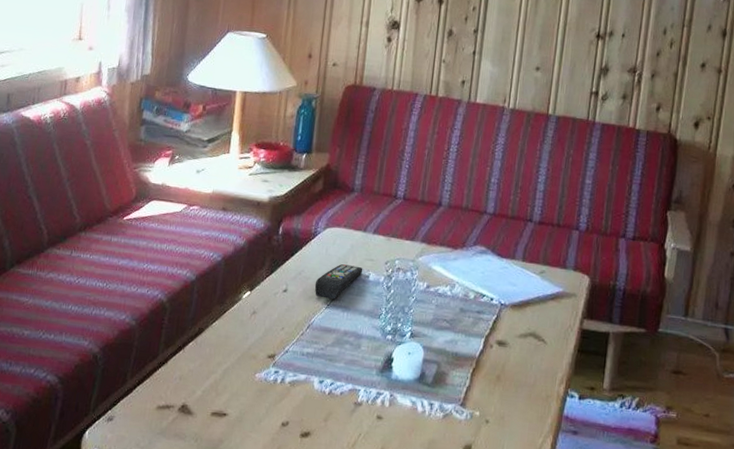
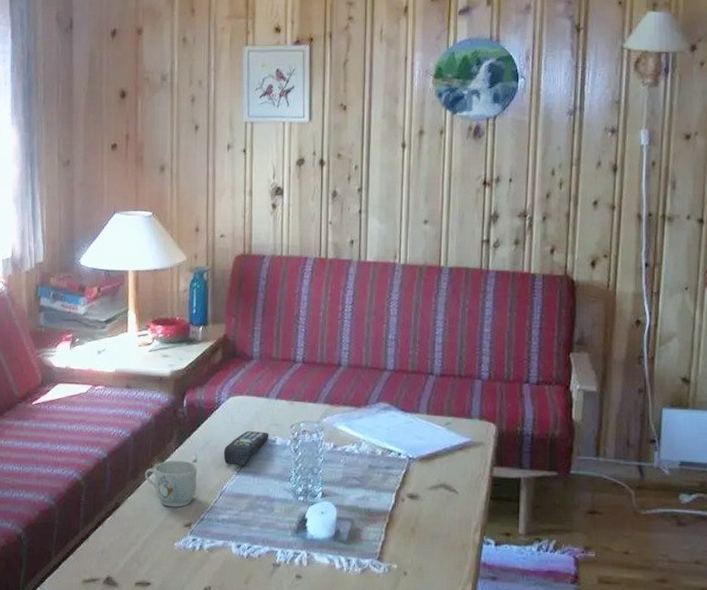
mug: none [231,288,286,338] -> present [144,460,197,507]

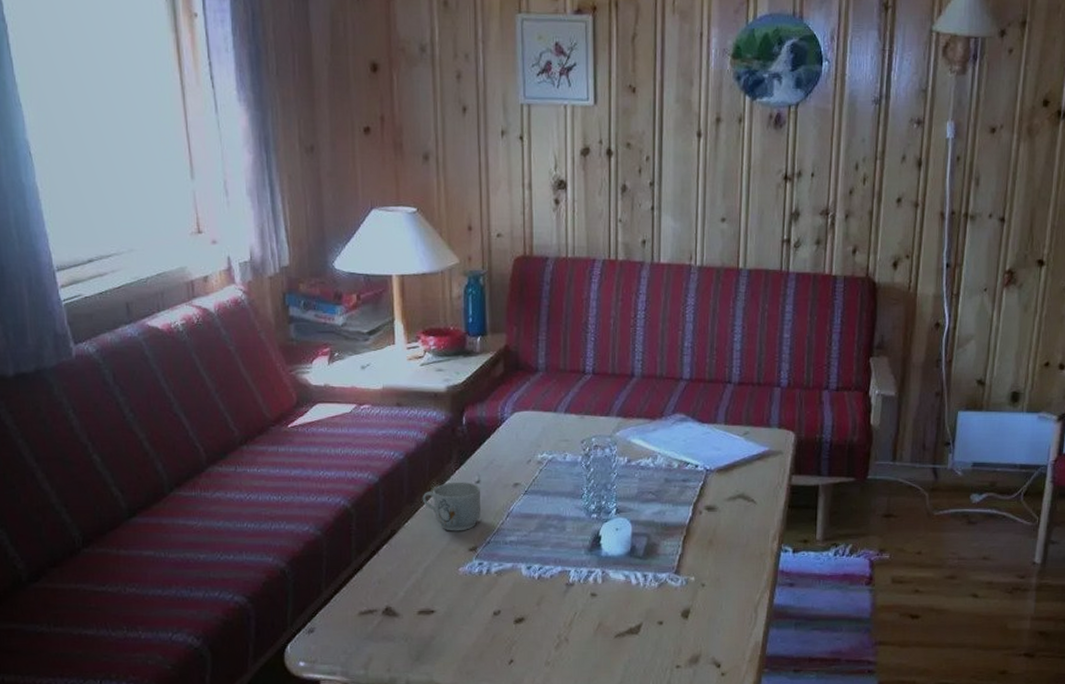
remote control: present [223,431,269,466] -> none [509,448,559,485]

